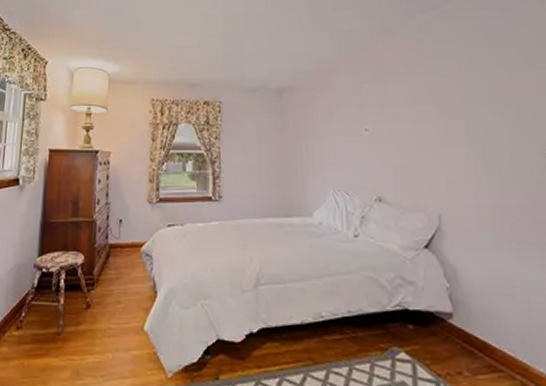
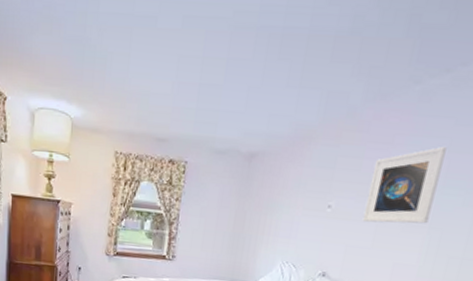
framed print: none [397,66,466,140] -> present [362,146,447,224]

